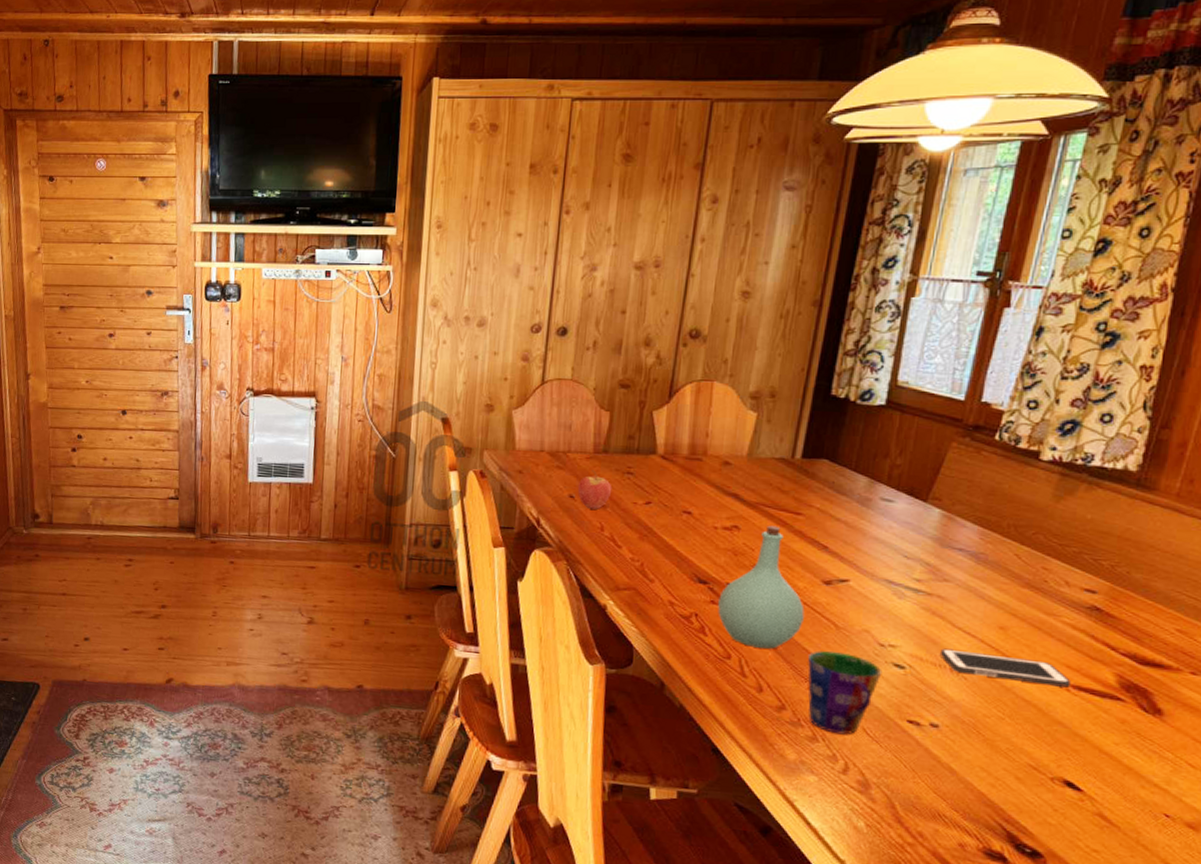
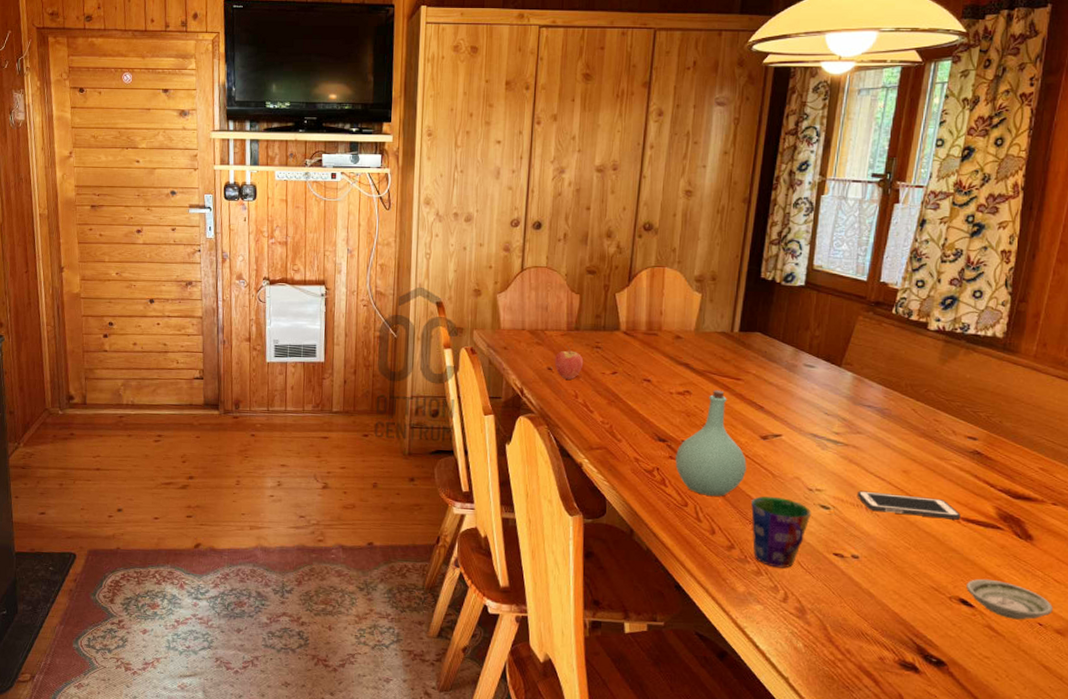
saucer: none [1074,758,1184,810] -> present [966,578,1053,620]

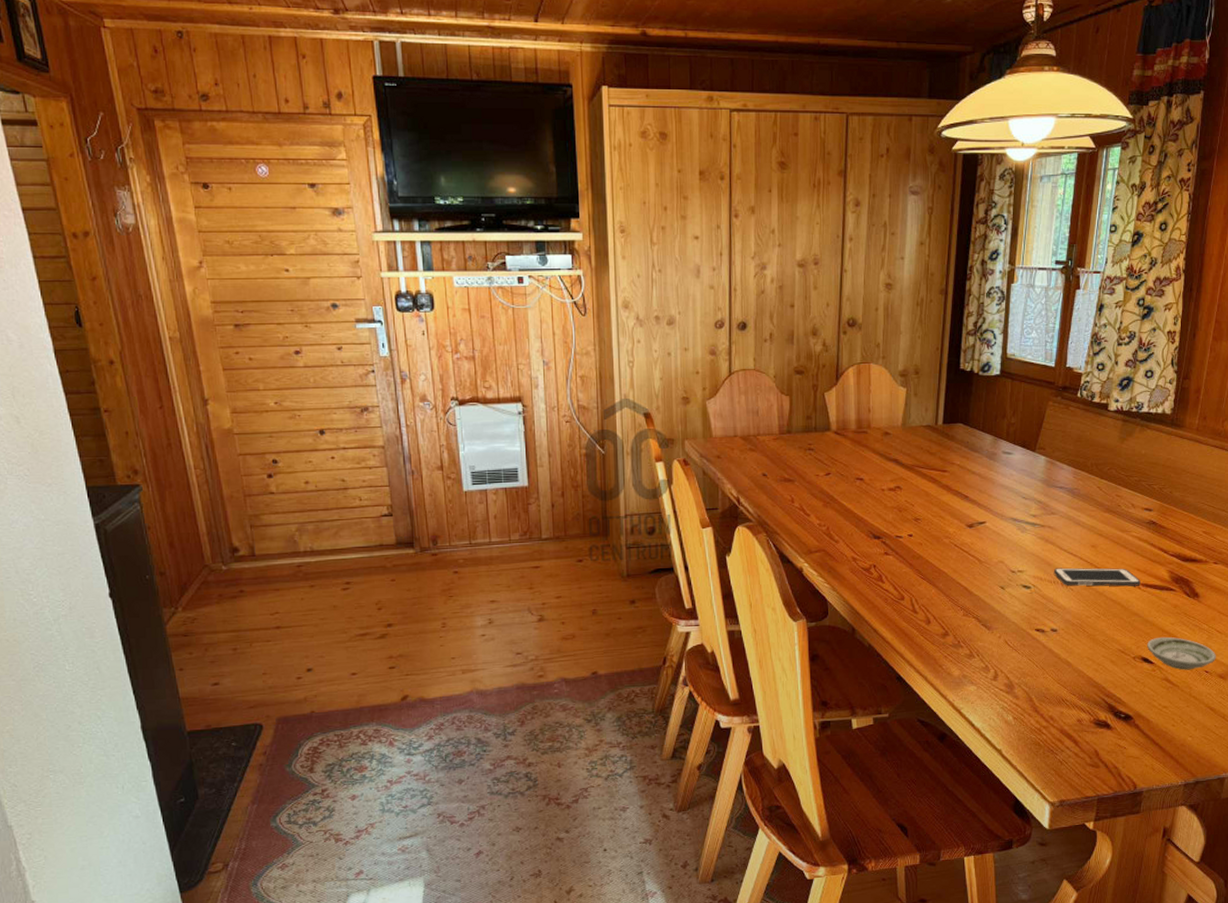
fruit: present [554,345,584,380] -> none [768,450,798,484]
bottle: present [675,389,747,497] -> none [891,483,956,588]
cup: present [751,496,812,568] -> none [962,581,1015,649]

